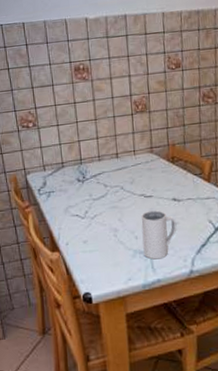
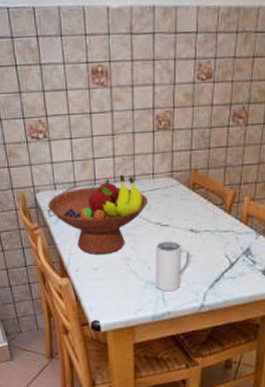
fruit bowl: none [38,153,132,229] -> present [48,174,149,256]

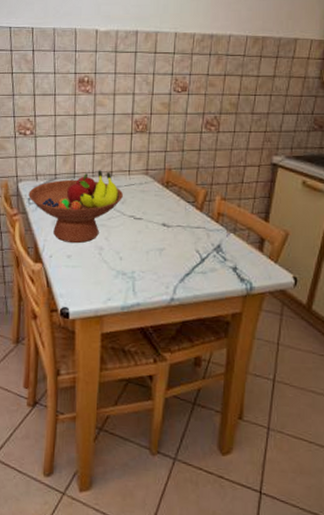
mug: present [155,240,192,292] -> none [126,233,163,283]

